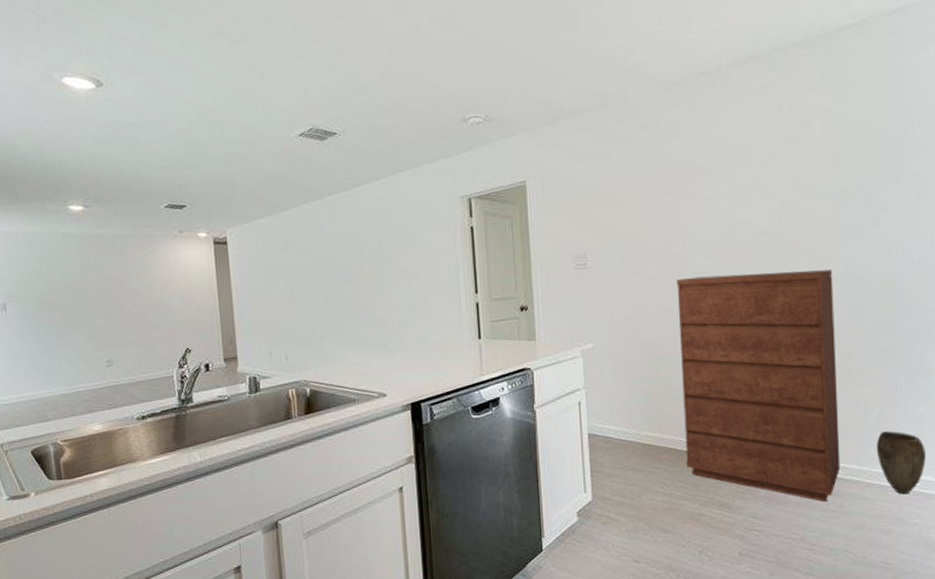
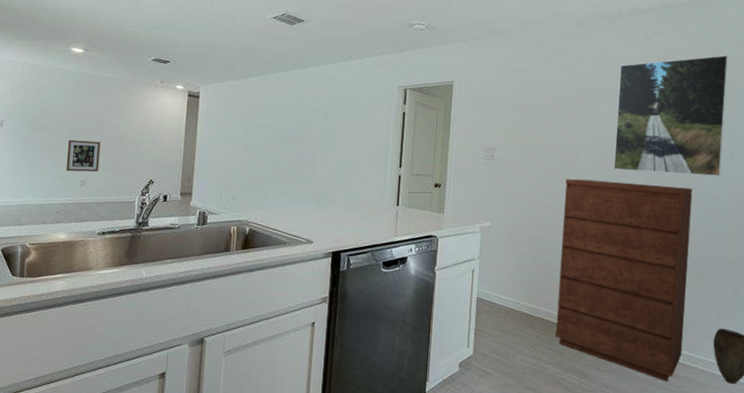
wall art: none [84,312,126,352] -> present [66,139,101,172]
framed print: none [726,100,865,260] -> present [613,55,728,176]

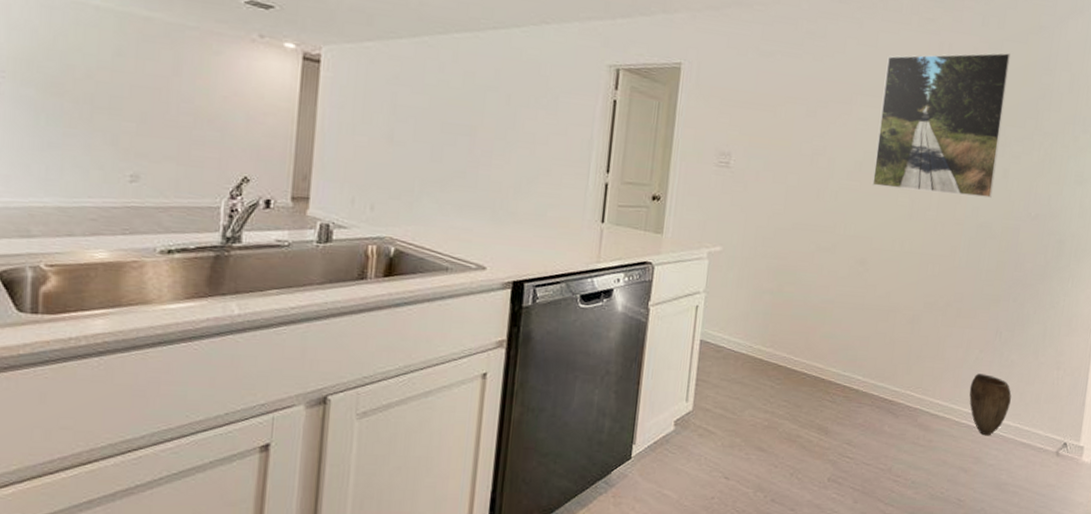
wall art: present [66,139,101,172] -> none [105,112,163,162]
dresser: present [555,178,693,382] -> none [793,195,961,436]

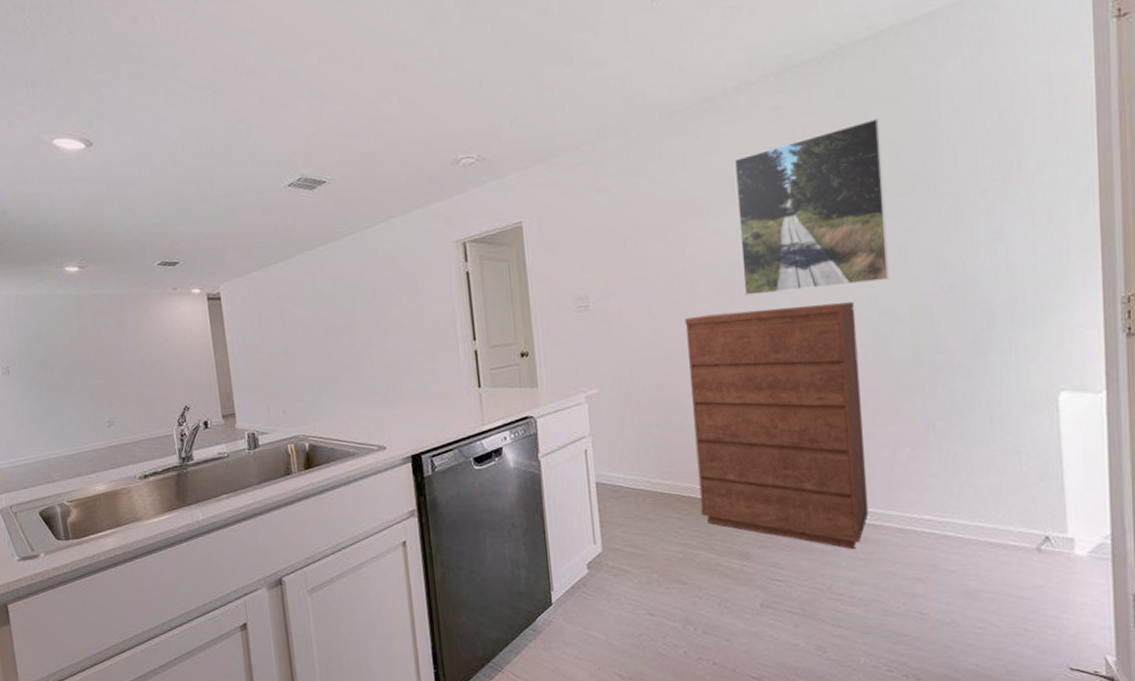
dresser: none [793,195,961,436] -> present [685,302,869,550]
vase: present [969,373,1011,436] -> none [907,472,964,540]

